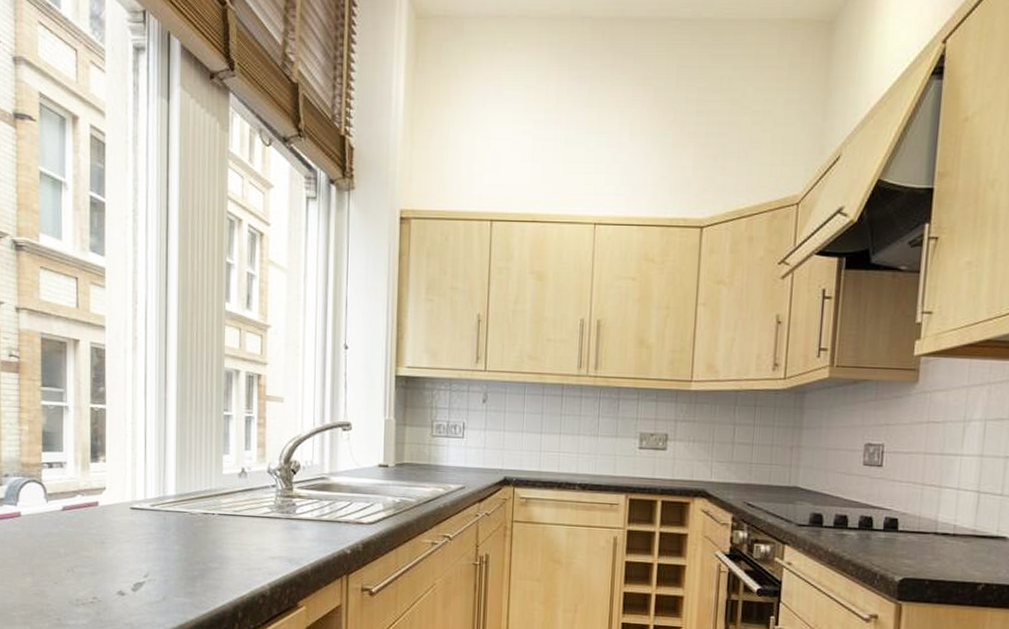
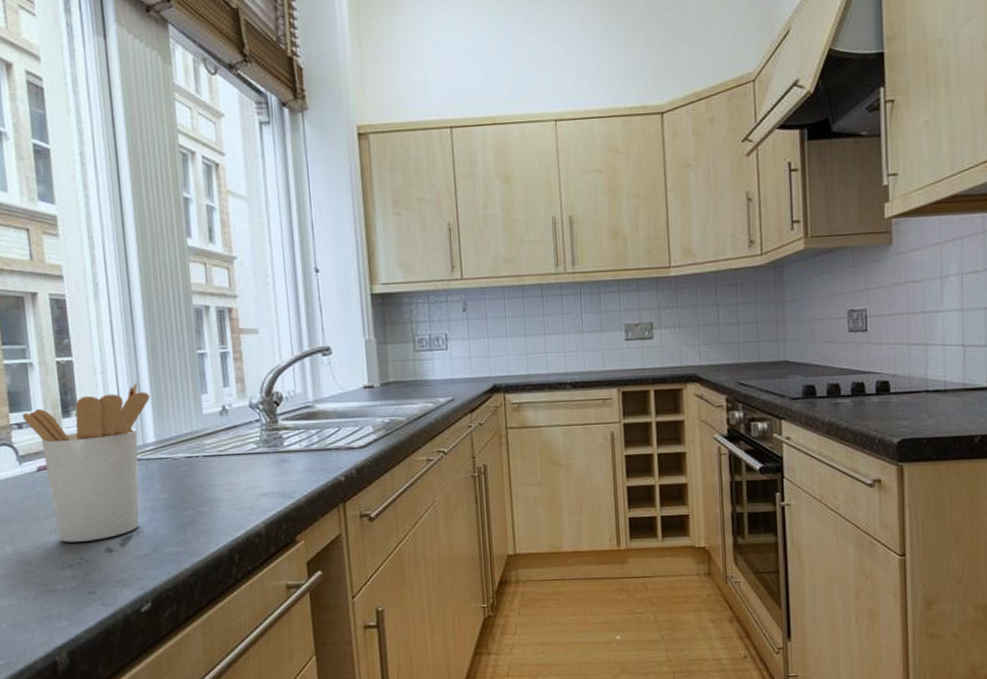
utensil holder: none [54,436,175,583] -> present [22,382,150,543]

